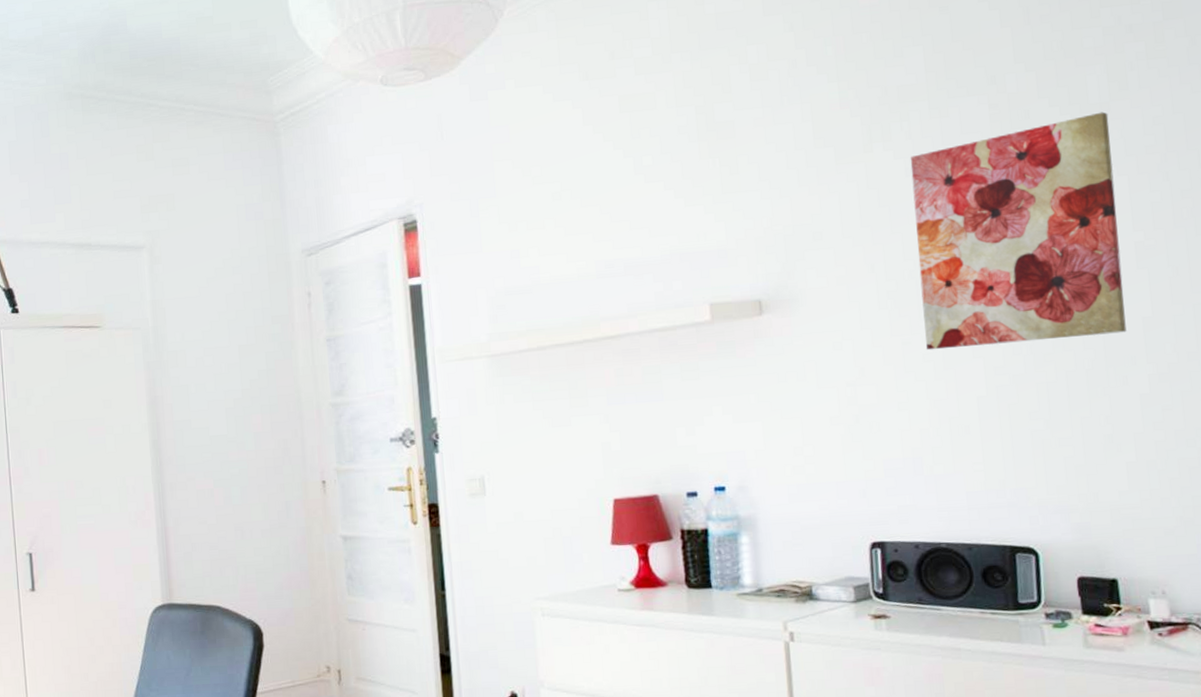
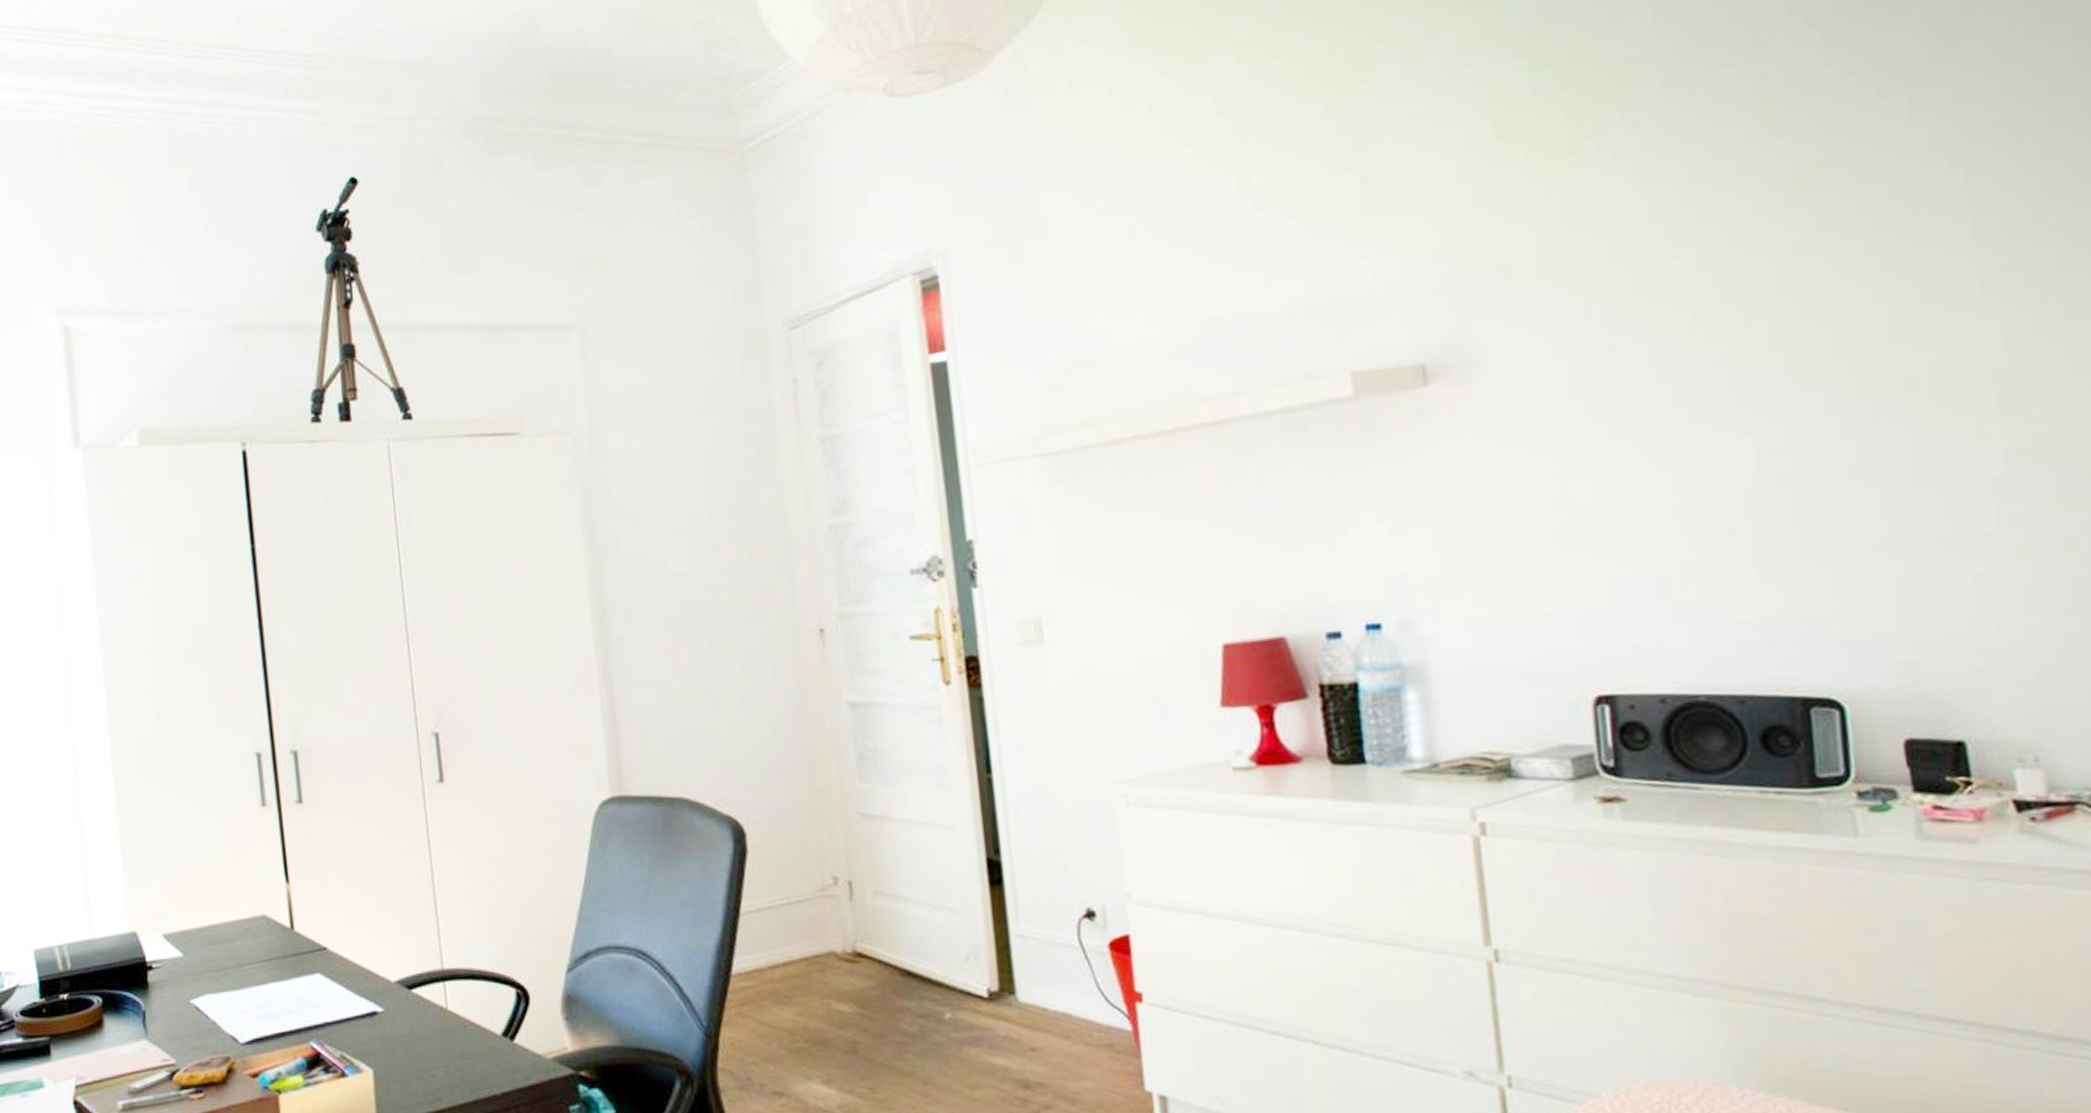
wall art: present [910,112,1127,351] -> none [1637,79,1969,427]

